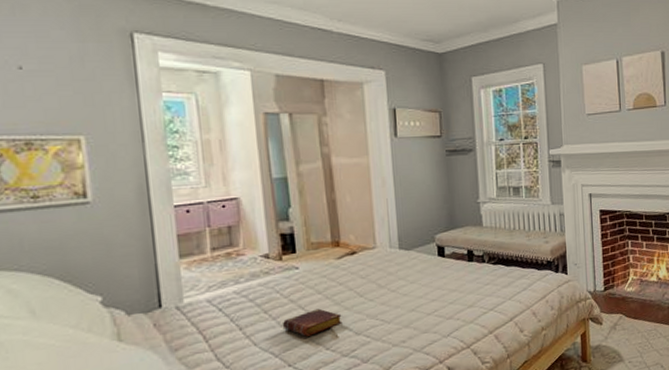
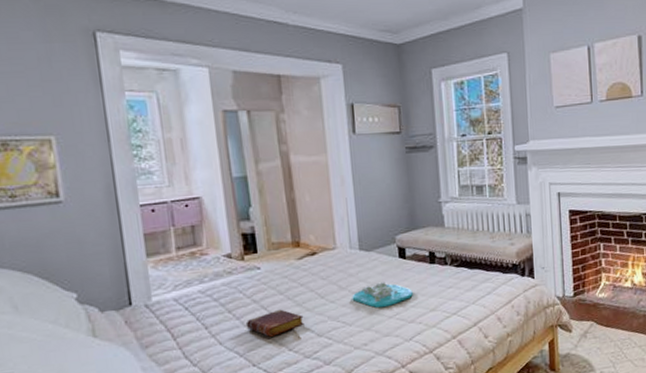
decorative tray: none [391,280,451,306] -> present [352,282,413,308]

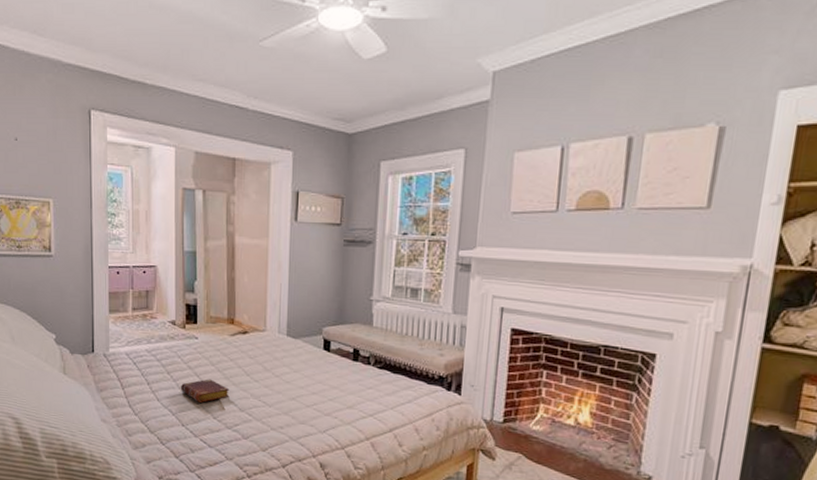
decorative tray: present [352,282,413,308] -> none [274,370,332,396]

